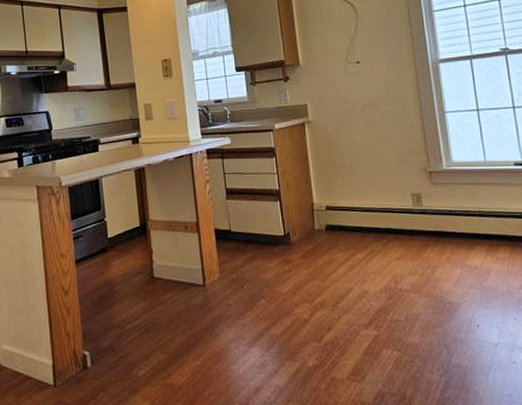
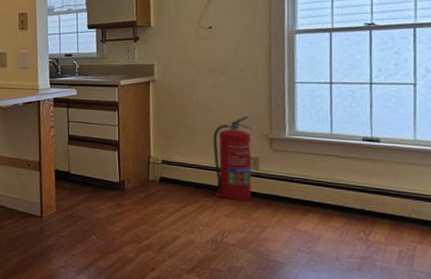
fire extinguisher: none [373,151,420,241] -> present [213,117,252,201]

